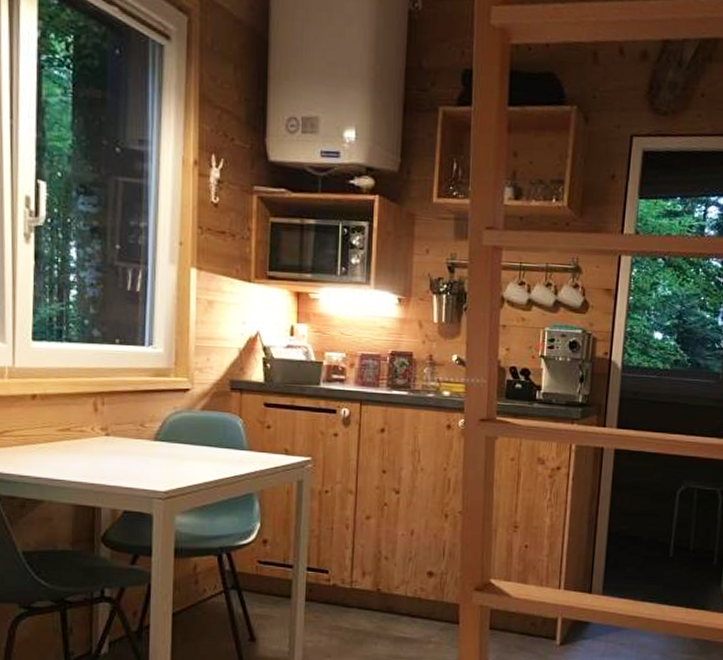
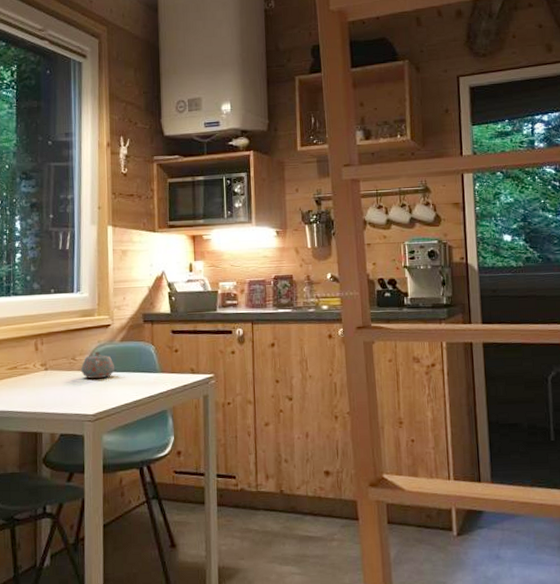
teapot: none [152,419,192,451] -> present [81,351,114,378]

